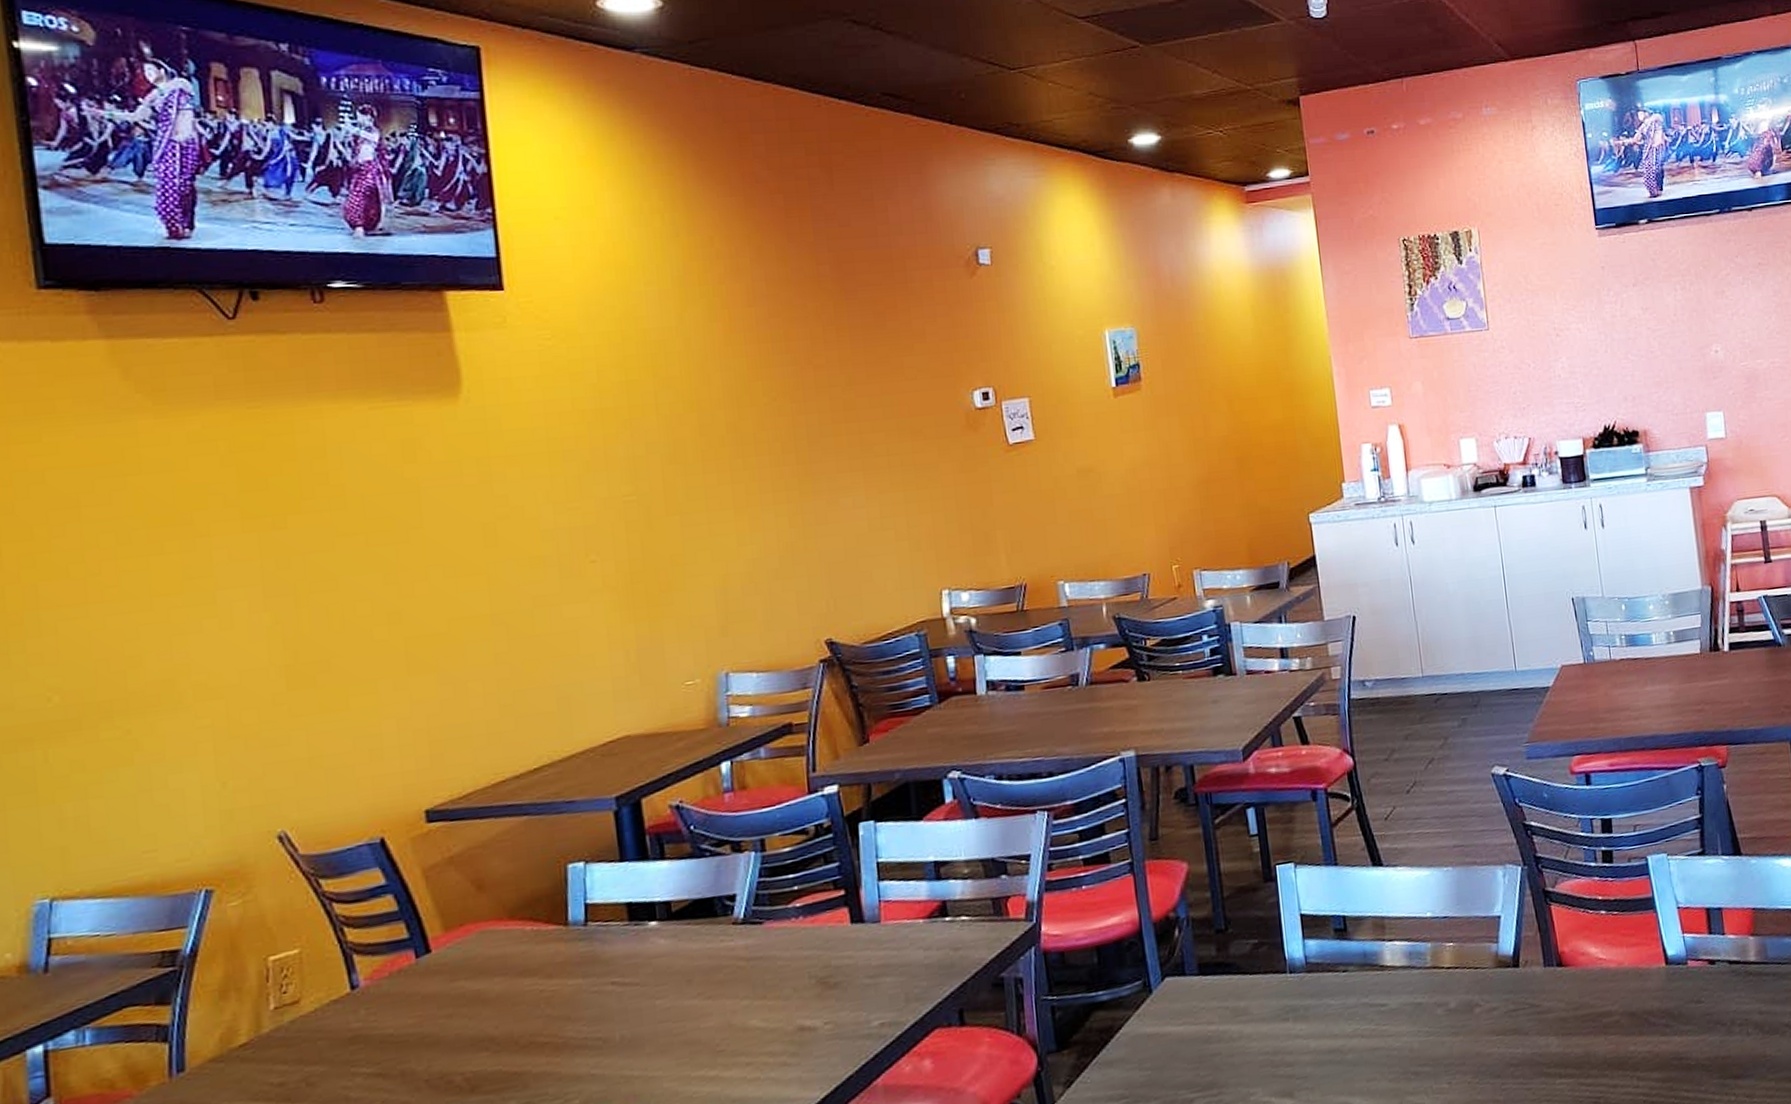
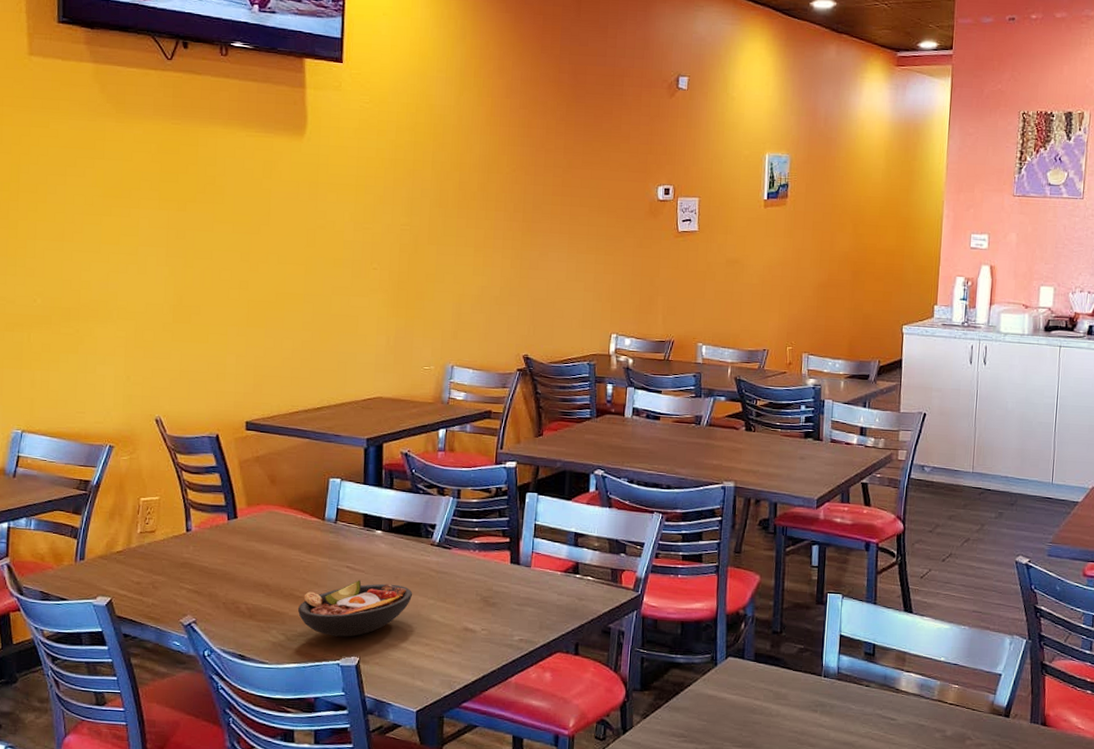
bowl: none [544,990,717,1089] -> present [297,580,413,637]

